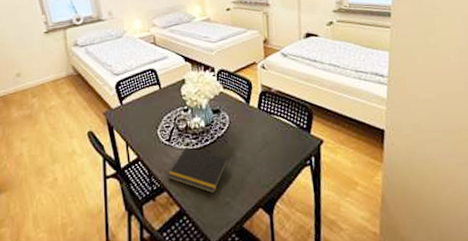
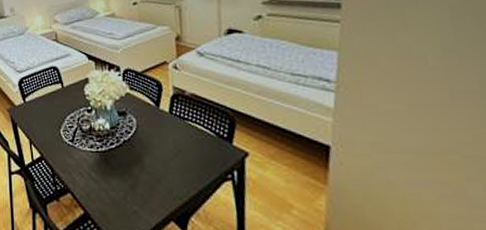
notepad: present [167,146,229,194] -> none [71,148,137,201]

